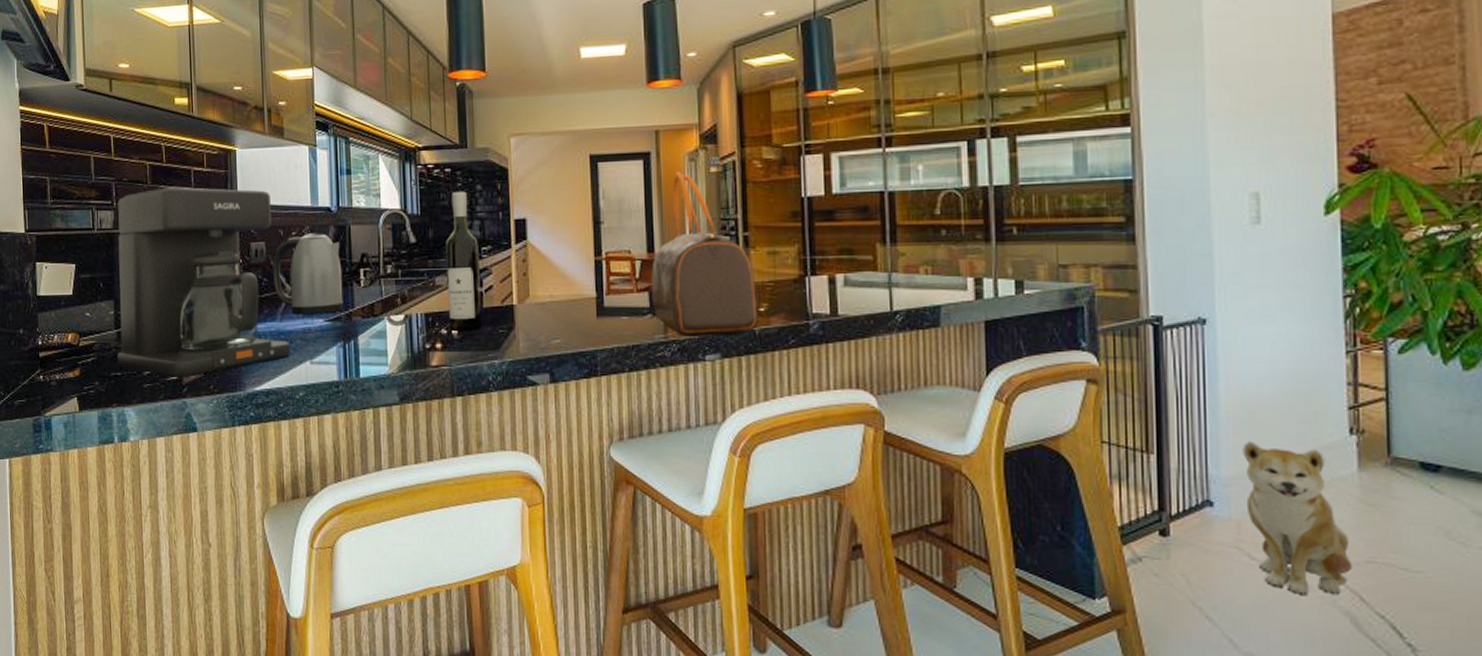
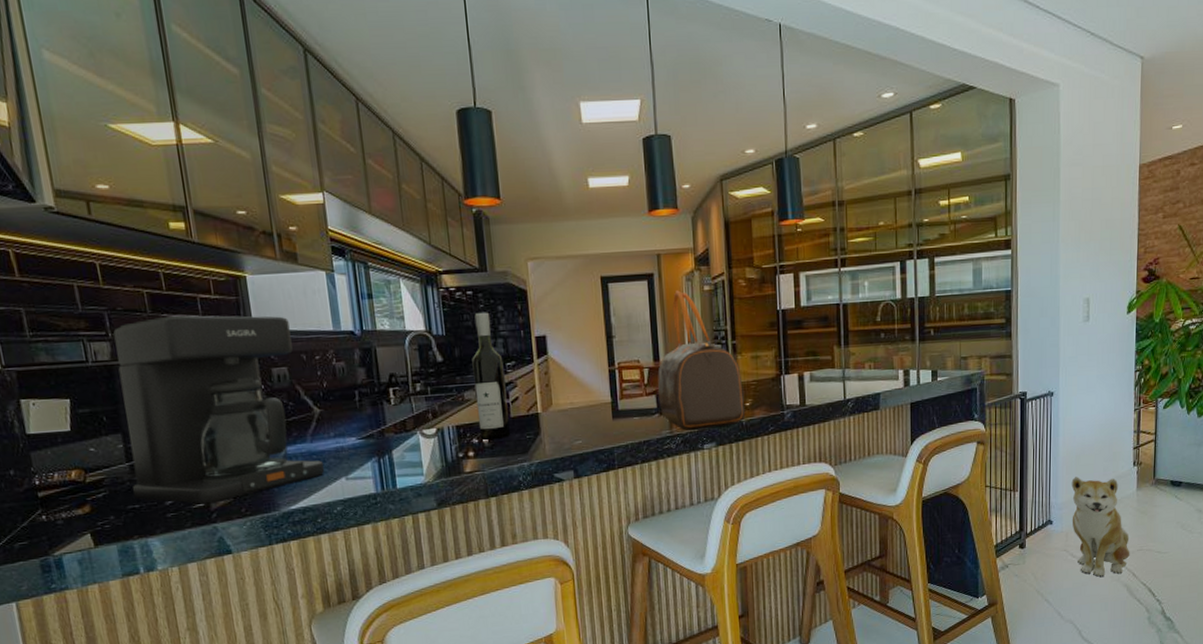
kettle: present [272,233,344,315] -> none [297,356,376,435]

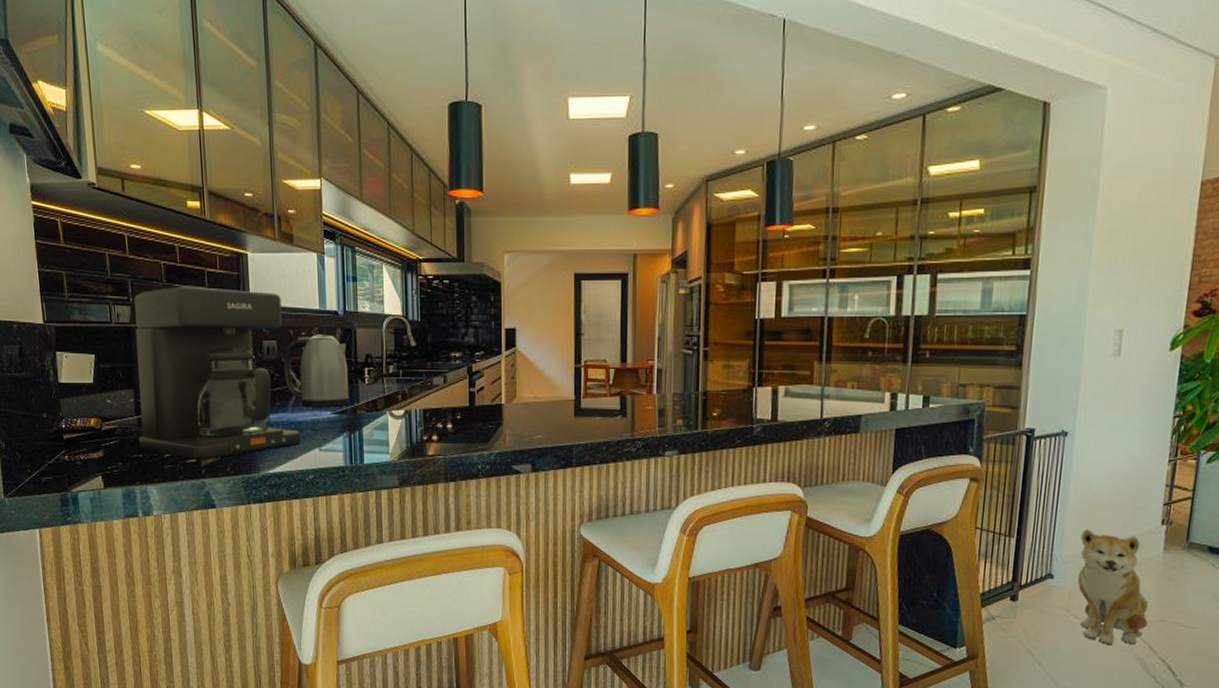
kettle: none [297,356,376,435] -> present [283,334,350,408]
bottle: present [472,312,510,441] -> none [443,301,473,427]
handbag: present [658,290,746,431] -> none [623,292,712,436]

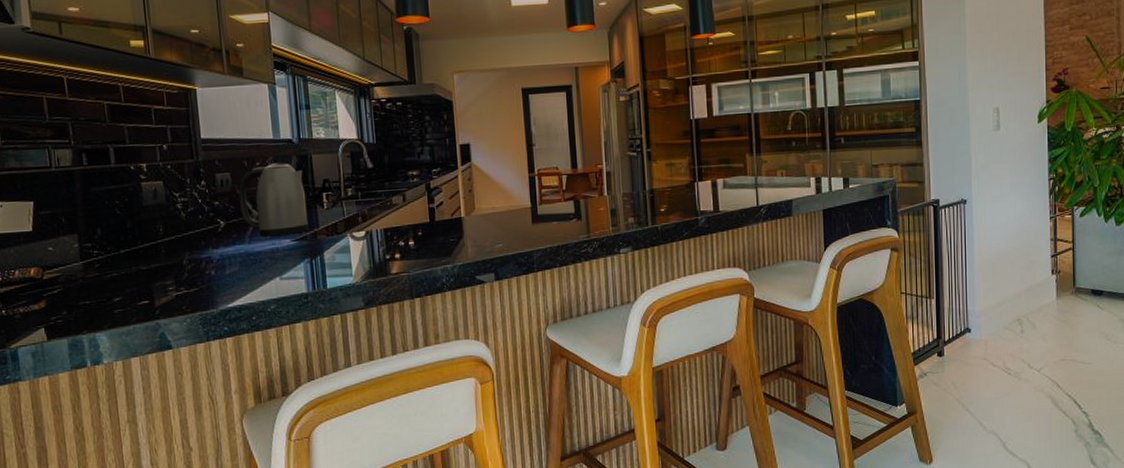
coffee maker: present [134,287,300,460] -> none [76,125,260,302]
dog: present [1077,529,1149,646] -> none [988,284,1053,388]

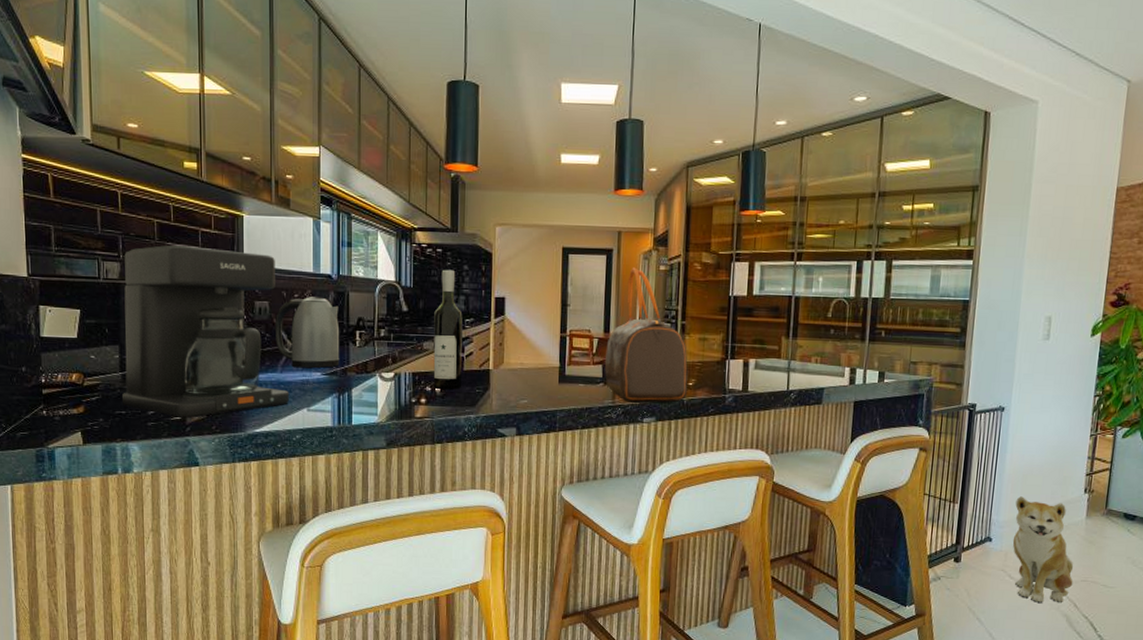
coffee maker: none [76,125,260,302] -> present [121,245,289,418]
bottle: none [400,121,435,243] -> present [433,269,463,390]
handbag: none [575,101,660,235] -> present [605,267,688,404]
dog: none [988,284,1053,388] -> present [1012,496,1074,604]

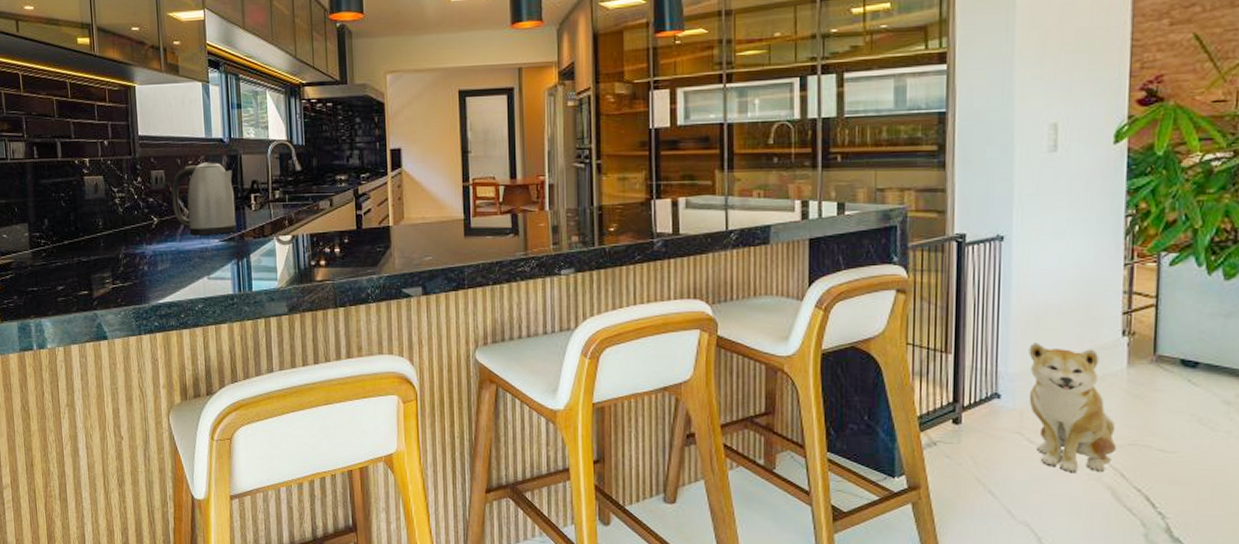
coffee maker: present [121,245,289,418] -> none [28,121,189,292]
bottle: present [433,269,463,390] -> none [328,123,361,251]
handbag: present [605,267,688,404] -> none [514,105,609,254]

